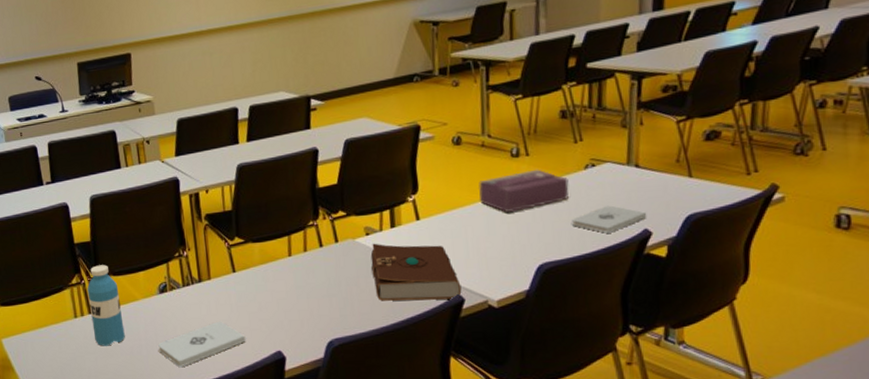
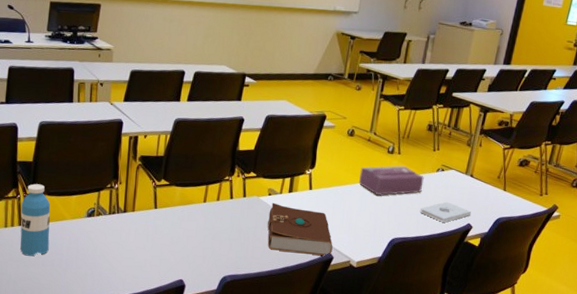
notepad: present [158,321,246,368] -> none [77,248,155,283]

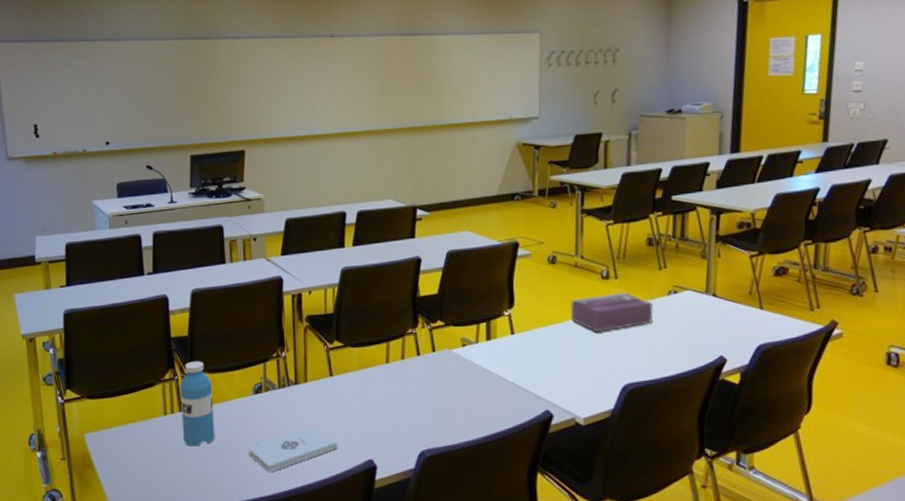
notepad: none [77,248,155,283] -> present [249,425,338,473]
book: present [267,202,333,256] -> none [466,354,551,414]
notepad: present [420,202,472,223] -> none [655,331,723,358]

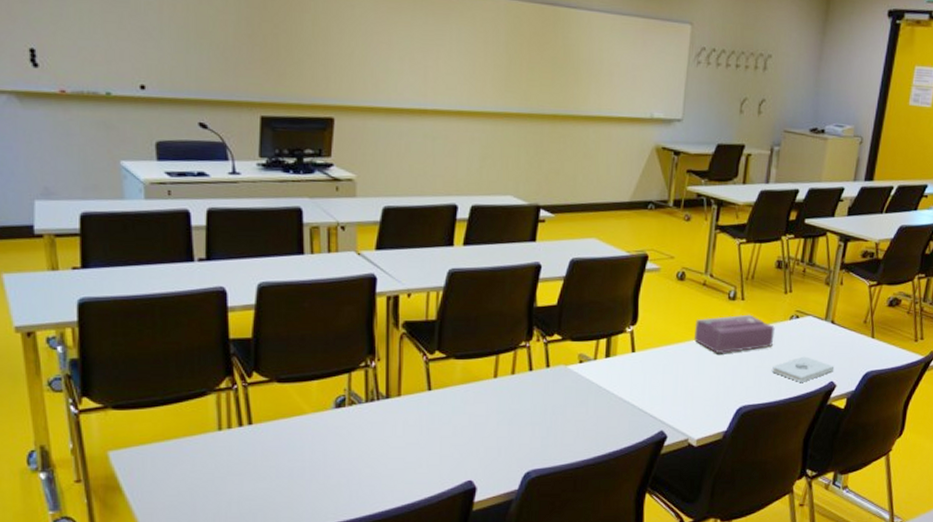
water bottle: present [180,361,215,447] -> none [240,368,284,467]
notepad: present [249,425,338,473] -> none [326,444,434,496]
notepad: none [655,331,723,358] -> present [772,356,835,382]

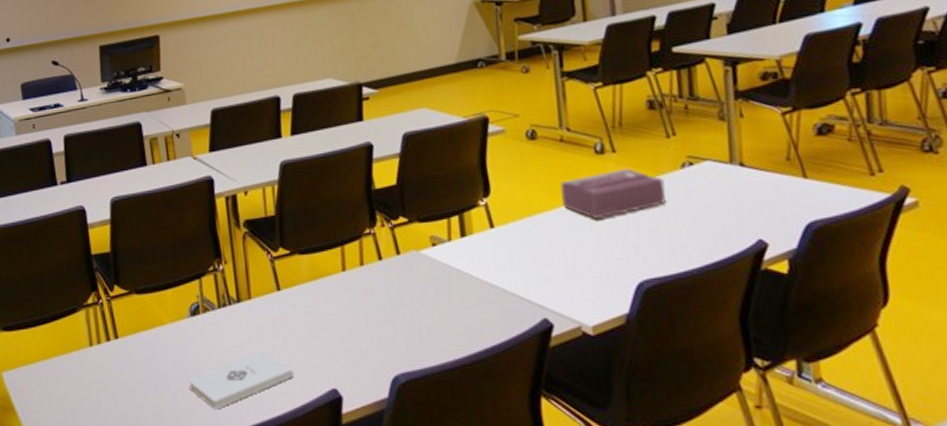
notepad: none [326,444,434,496] -> present [189,350,294,410]
notepad: present [772,356,835,382] -> none [672,211,760,245]

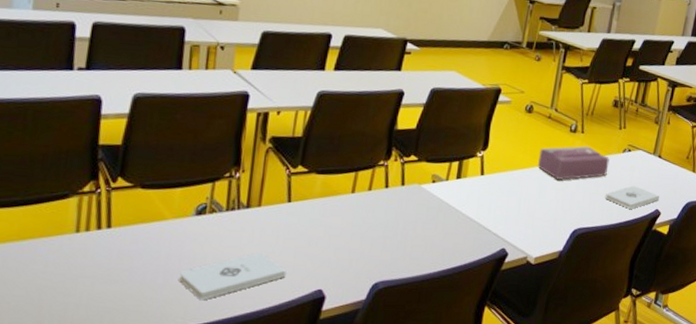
notepad: none [672,211,760,245] -> present [605,186,660,209]

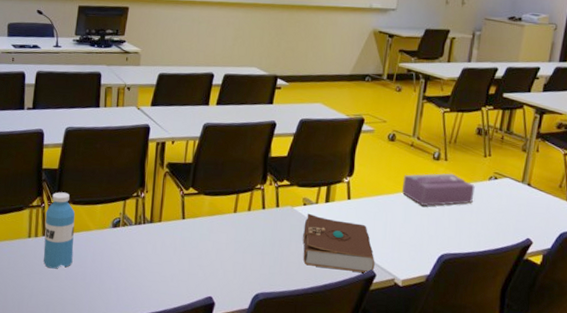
water bottle: none [97,174,145,270] -> present [43,192,75,269]
notepad: present [179,252,287,301] -> none [101,261,183,299]
book: none [430,191,508,252] -> present [303,213,375,273]
notepad: present [605,186,660,209] -> none [472,213,531,237]

